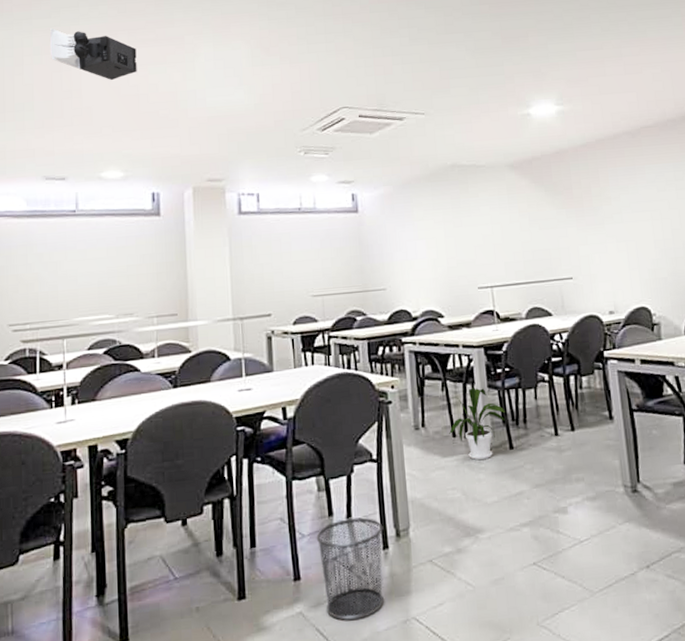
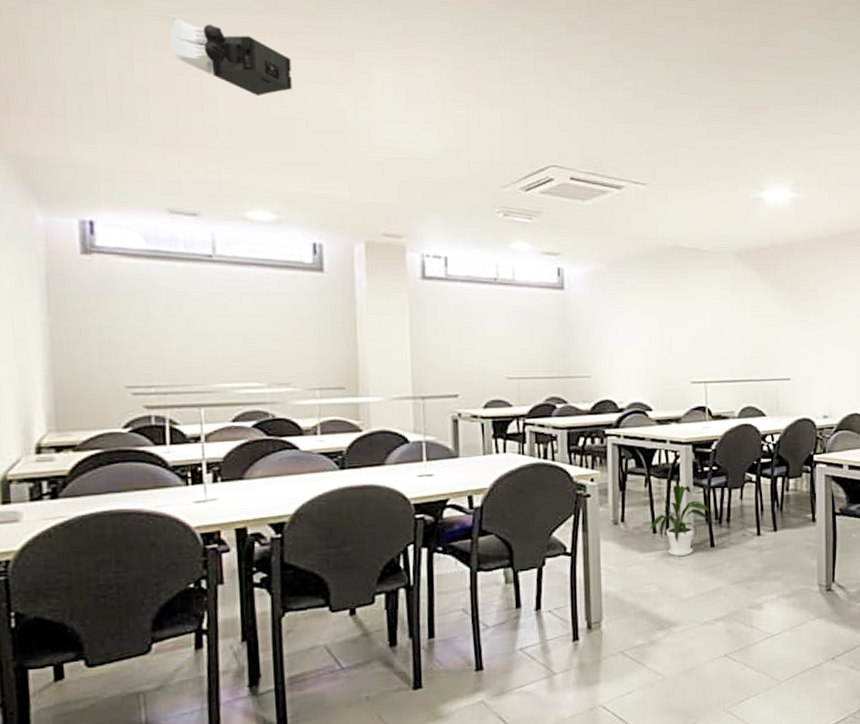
waste bin: present [316,517,384,620] -> none [501,610,574,708]

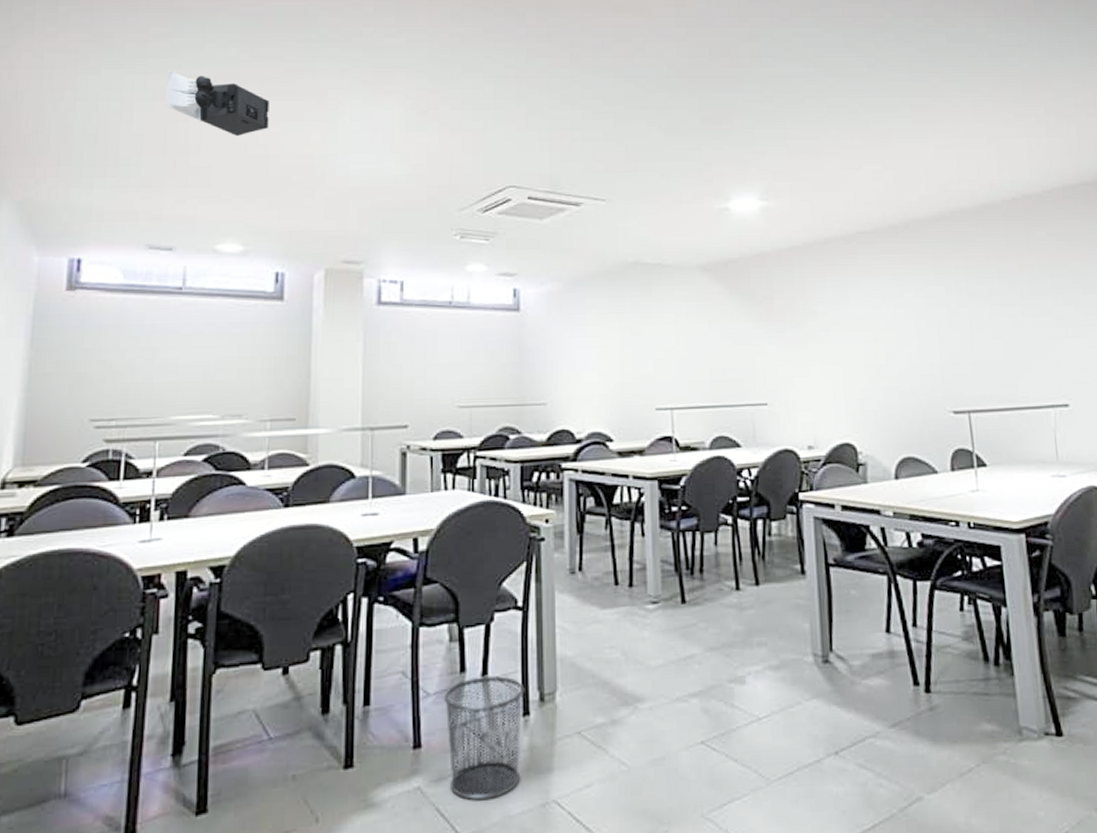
waste bin: none [501,610,574,708] -> present [443,676,525,800]
house plant: present [648,485,709,557] -> none [609,527,679,615]

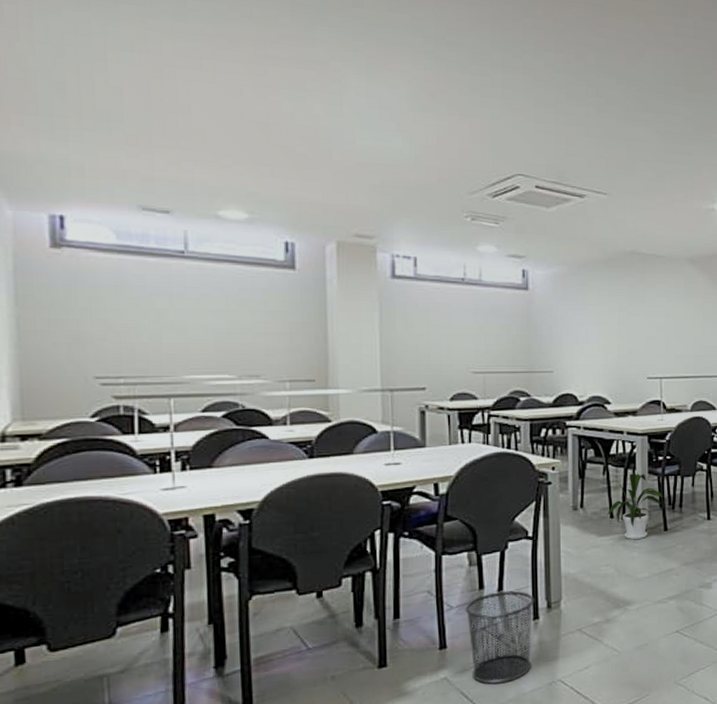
projector: present [166,69,269,137] -> none [144,19,267,101]
house plant: none [609,527,679,615] -> present [606,473,663,540]

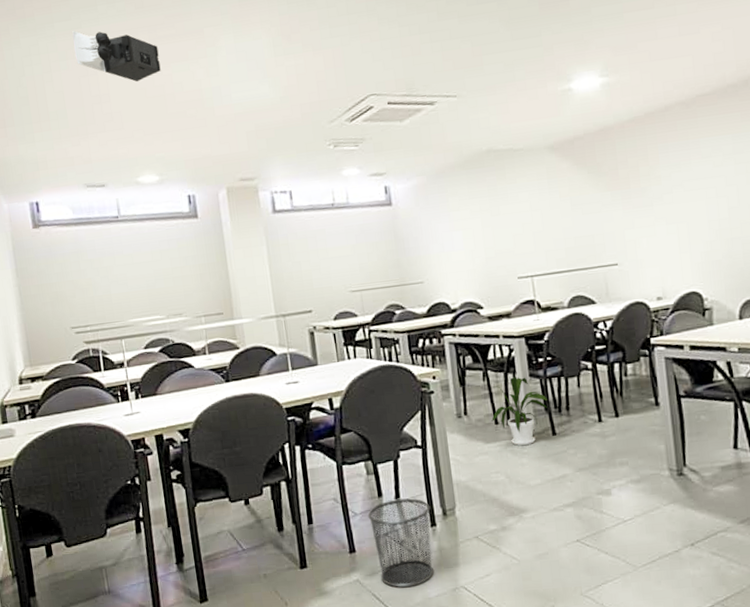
projector: none [144,19,267,101] -> present [72,30,161,82]

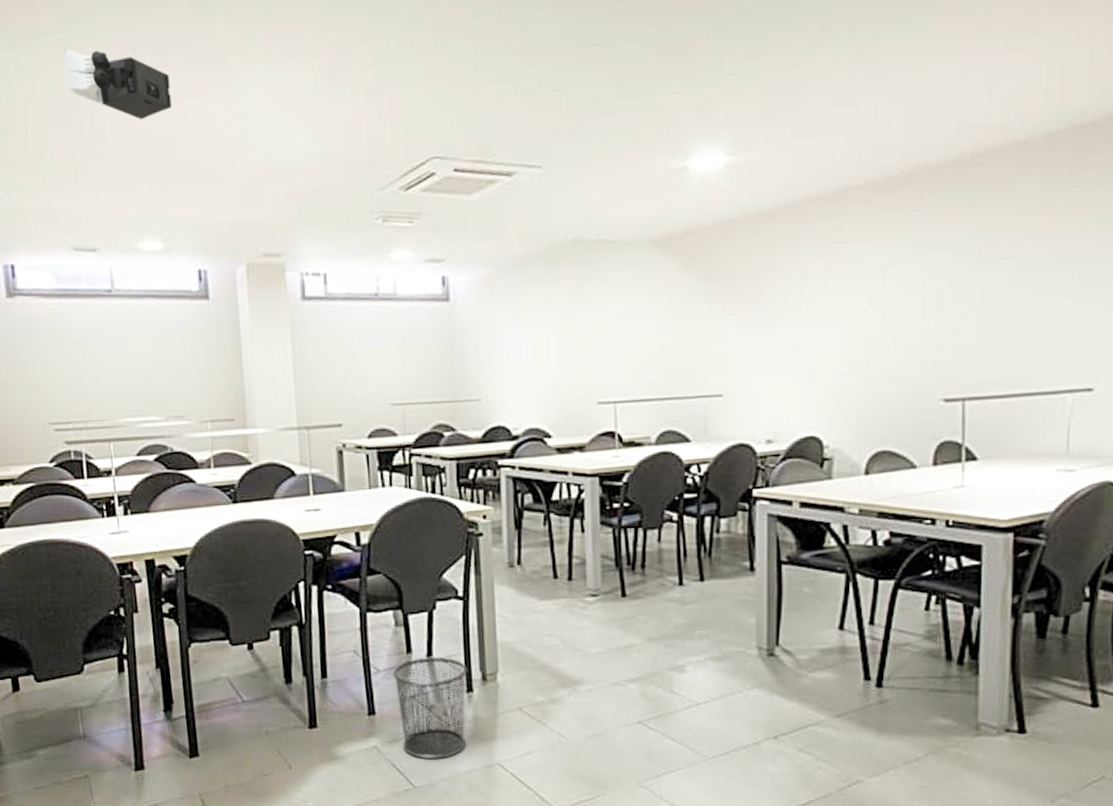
house plant: present [490,377,547,446] -> none [548,523,620,607]

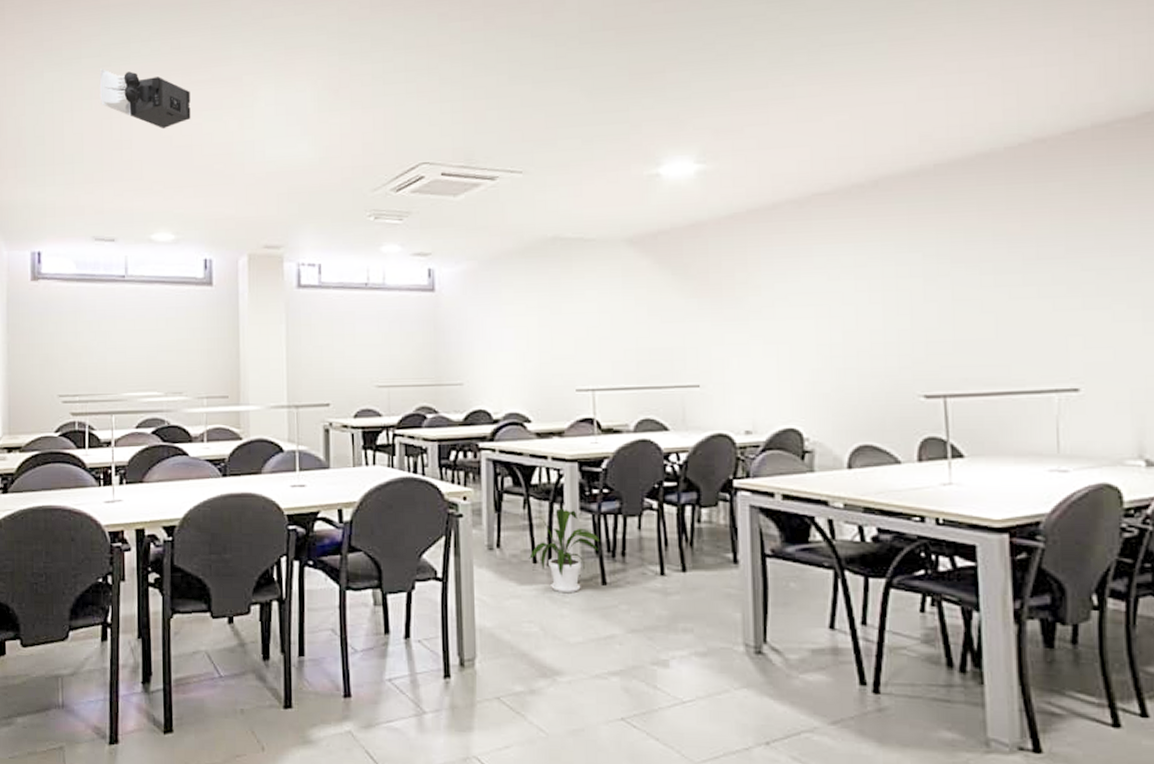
waste bin: present [392,657,468,759] -> none [370,639,446,748]
house plant: none [548,523,620,607] -> present [528,508,599,594]

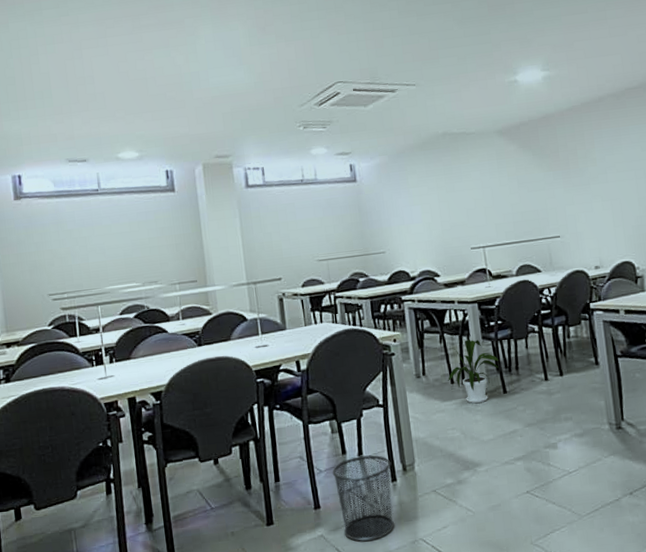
projector: present [99,67,191,130] -> none [59,17,143,66]
waste bin: none [370,639,446,748] -> present [332,455,394,542]

